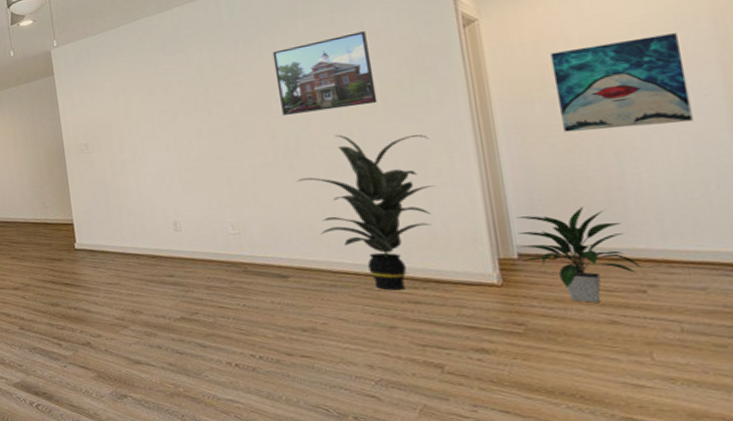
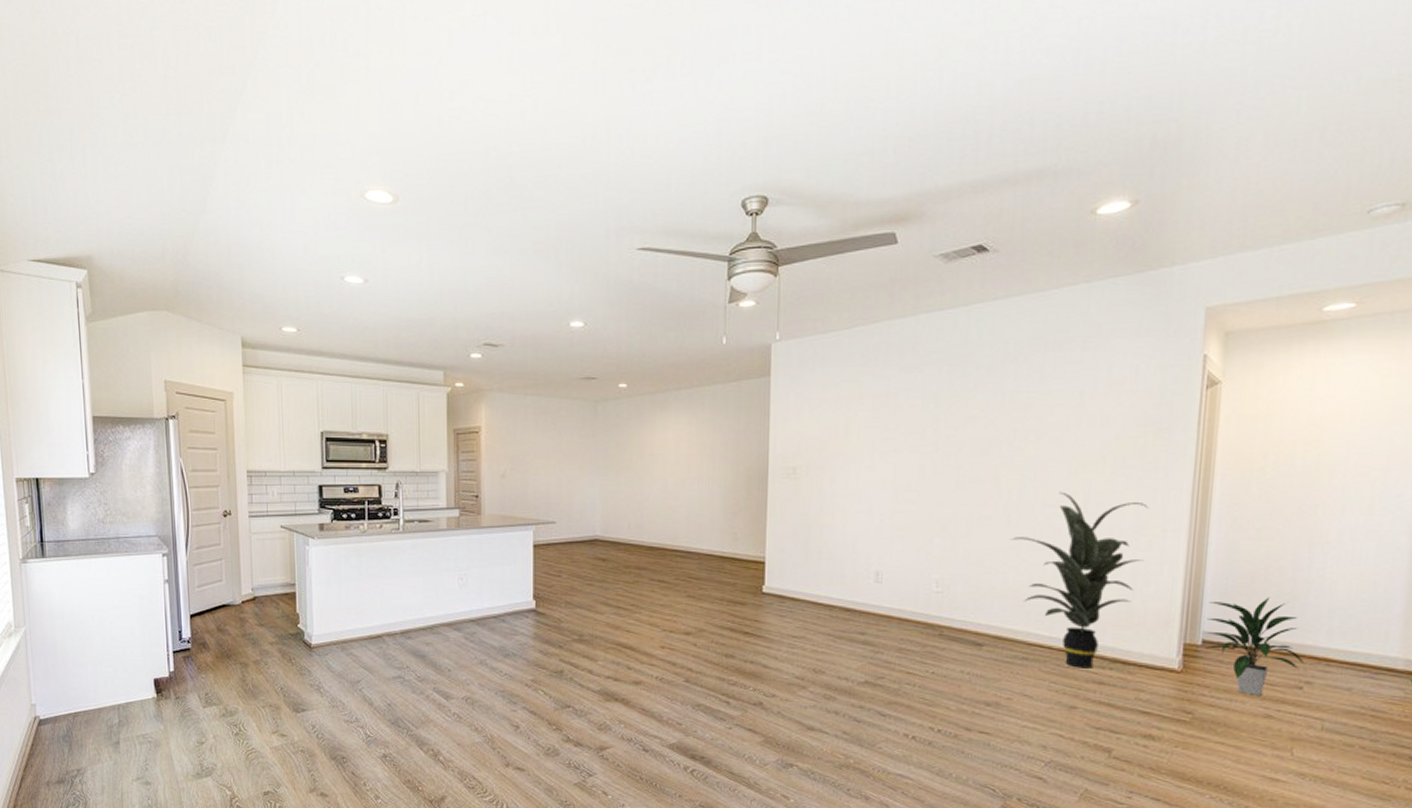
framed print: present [272,31,378,115] -> none [1012,377,1112,462]
wall art: present [550,33,693,132] -> none [1271,427,1390,521]

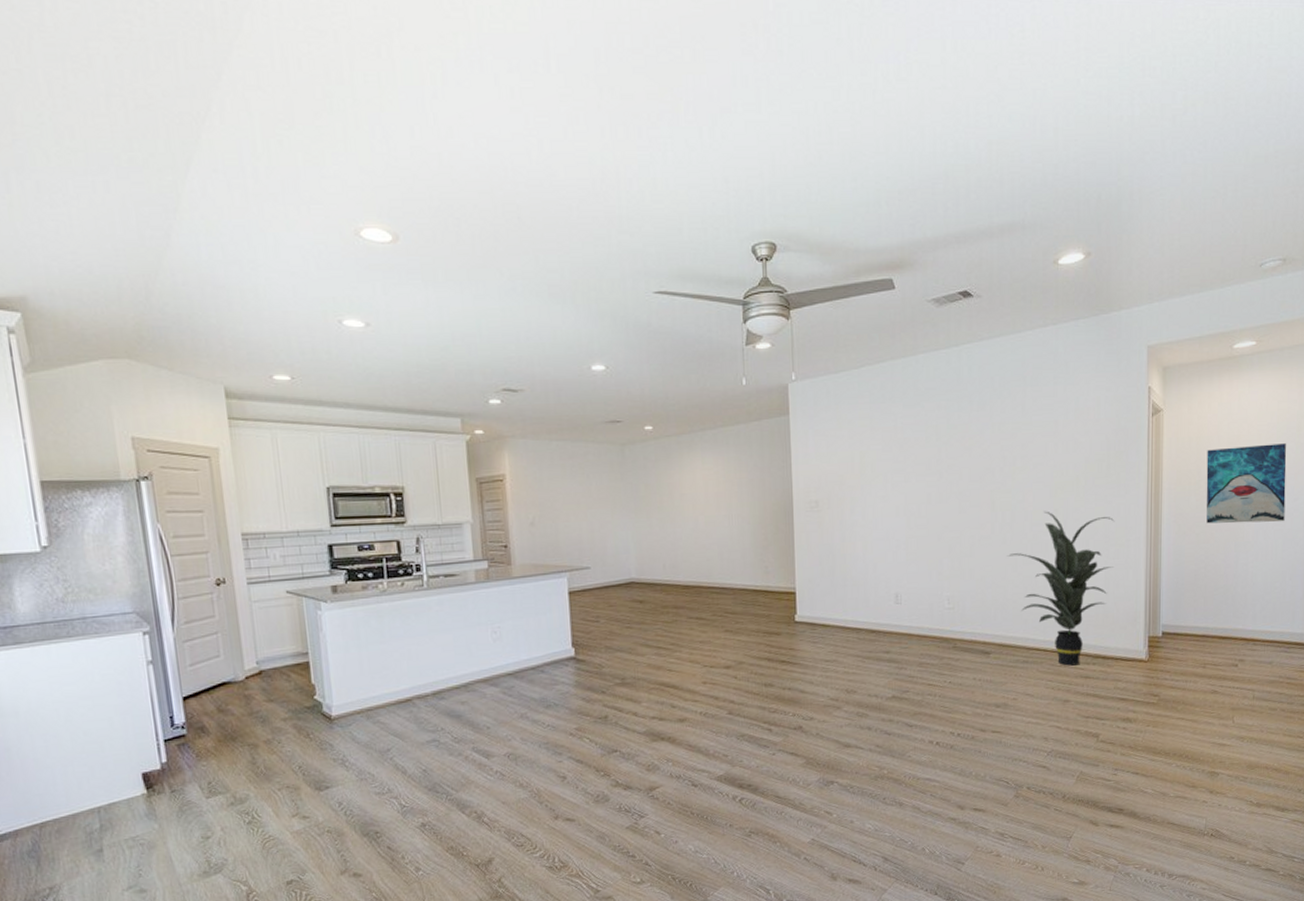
indoor plant: present [1204,597,1305,695] -> none [1164,591,1238,675]
wall art: none [1271,427,1390,521] -> present [1206,443,1287,524]

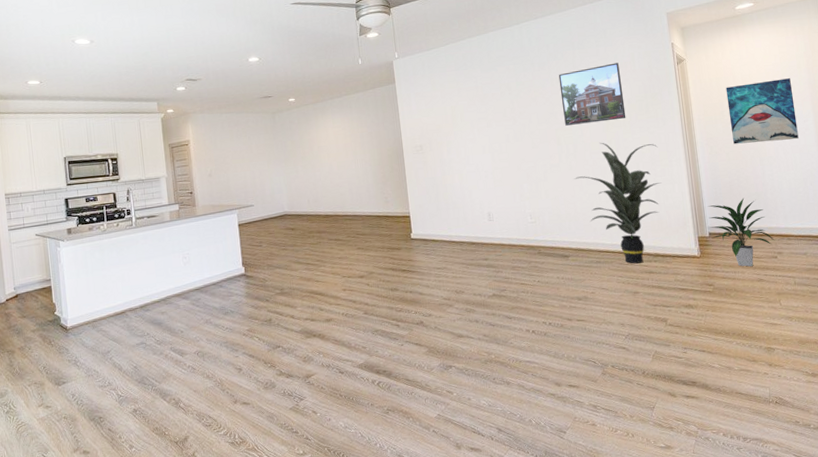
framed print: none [1002,408,1081,487] -> present [558,63,626,126]
indoor plant: none [1164,591,1238,675] -> present [707,197,775,267]

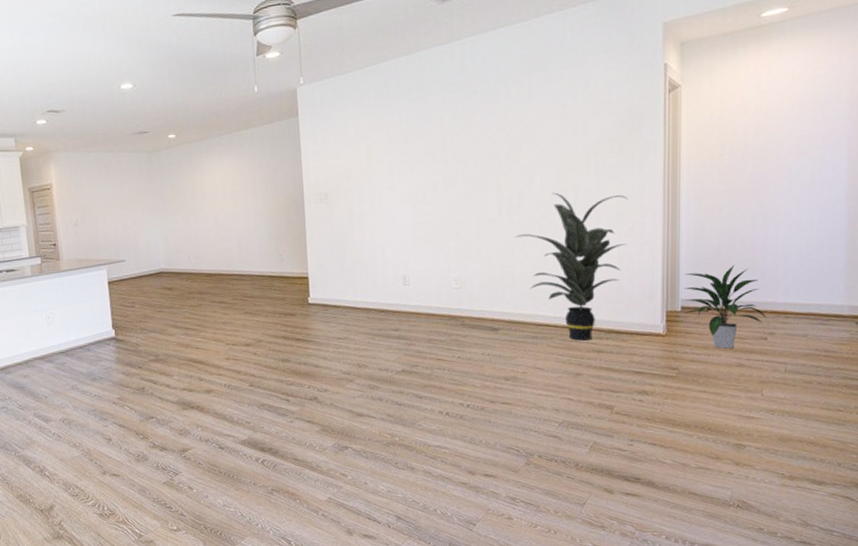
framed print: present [558,63,626,126] -> none [507,90,591,171]
wall art: present [725,78,799,144] -> none [730,111,825,197]

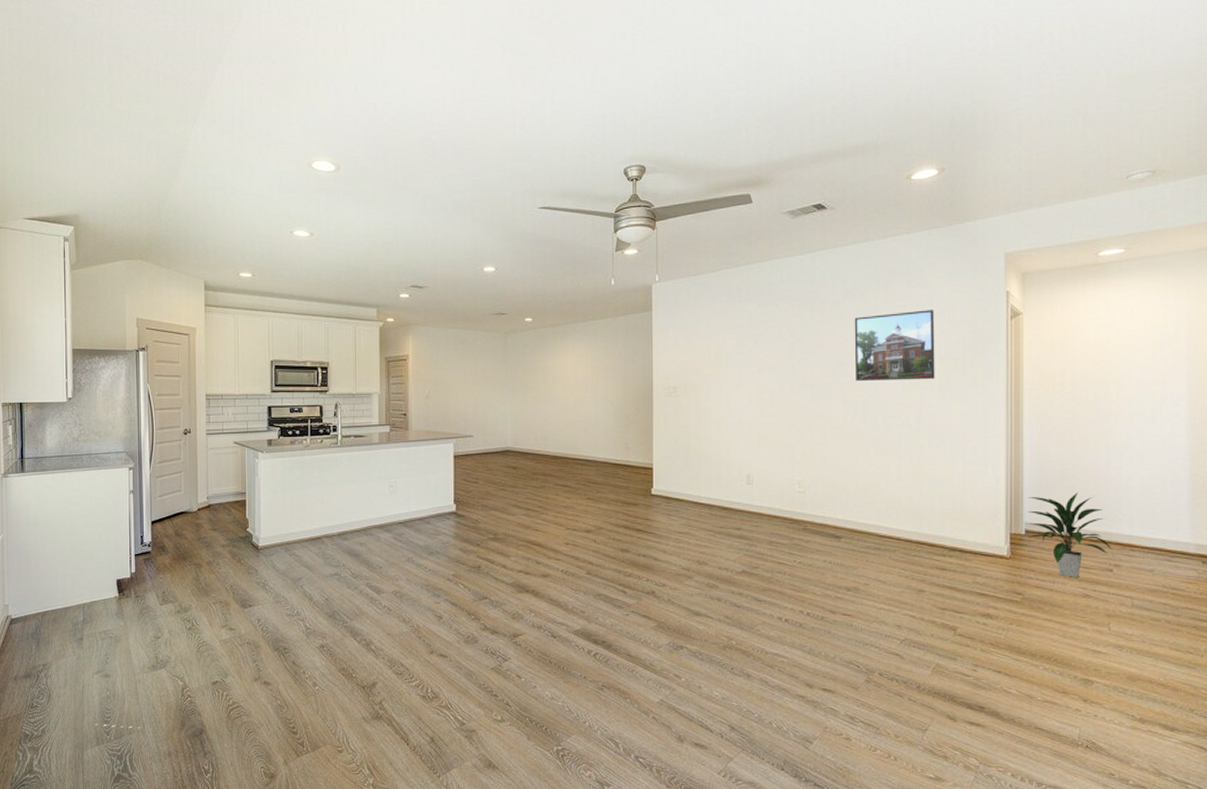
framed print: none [507,90,591,171] -> present [854,310,935,381]
indoor plant: present [514,192,629,341] -> none [859,405,972,556]

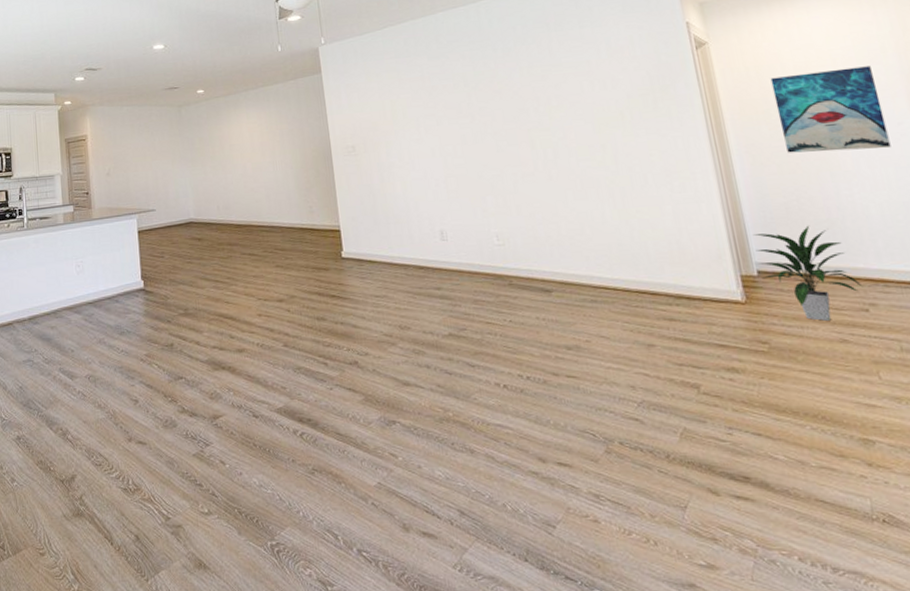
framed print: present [854,310,935,381] -> none [529,47,626,125]
wall art: none [1072,349,1163,427] -> present [770,66,891,153]

